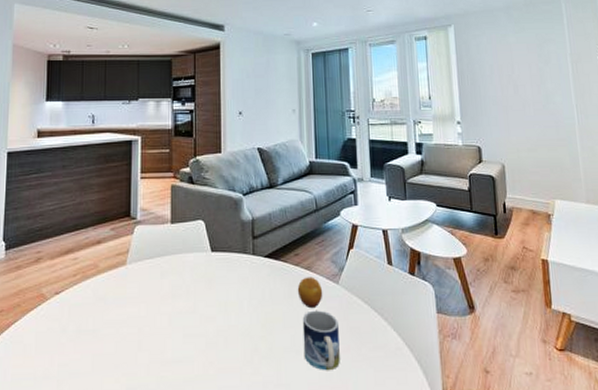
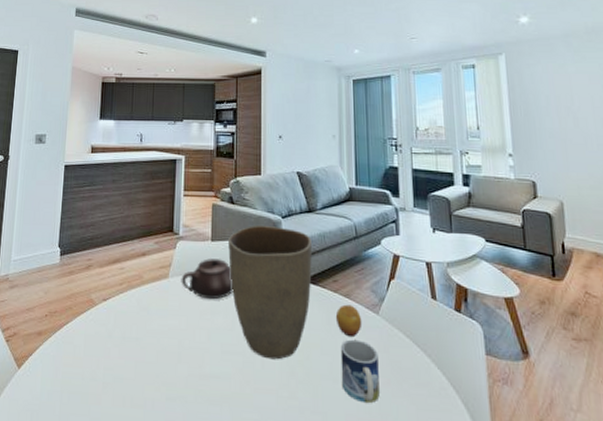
teapot: none [139,241,195,284] -> present [181,258,233,300]
vase: none [189,203,274,338] -> present [228,225,312,360]

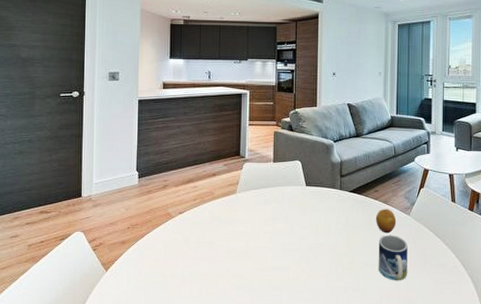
teapot: present [181,258,233,300] -> none [247,177,292,209]
vase: present [228,225,312,360] -> none [288,148,358,253]

